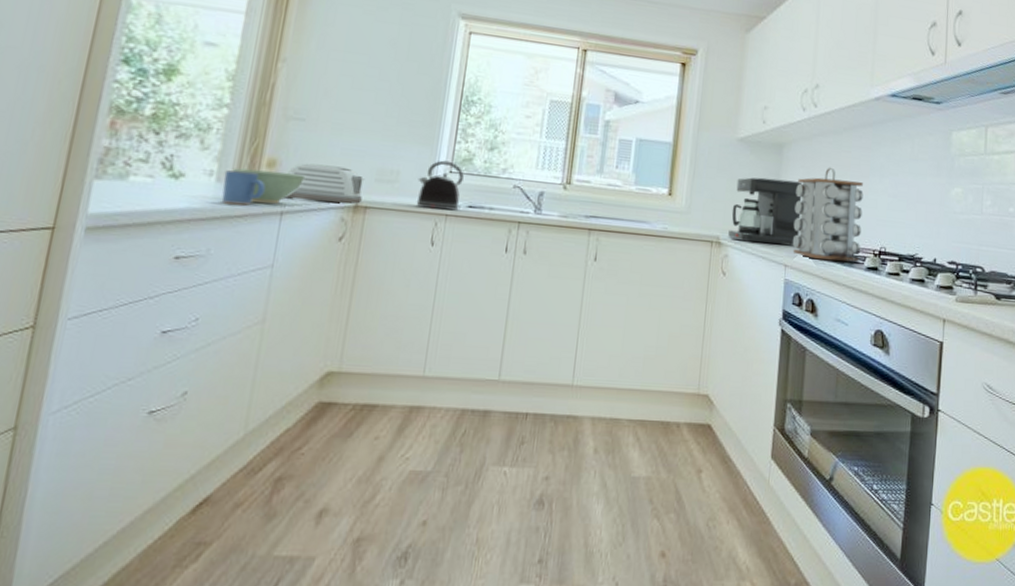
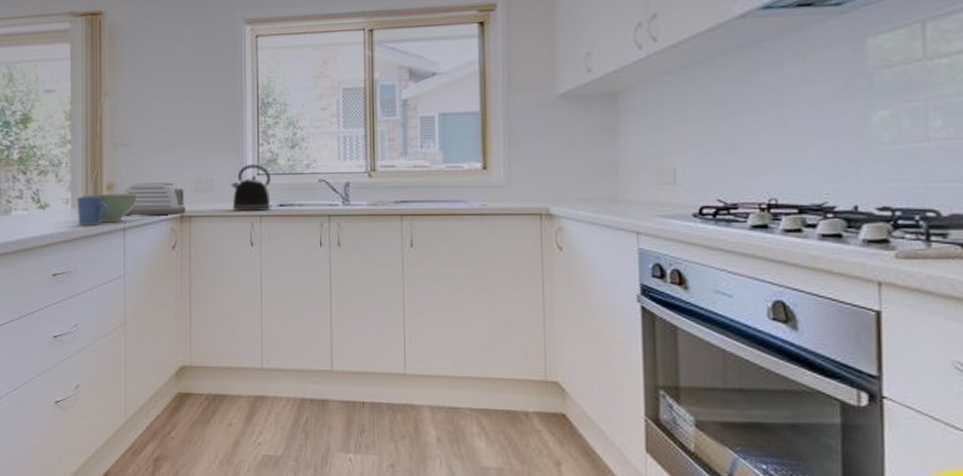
coffee maker: present [728,177,803,246] -> none [560,133,651,210]
spice rack: present [792,167,864,263] -> none [641,110,739,222]

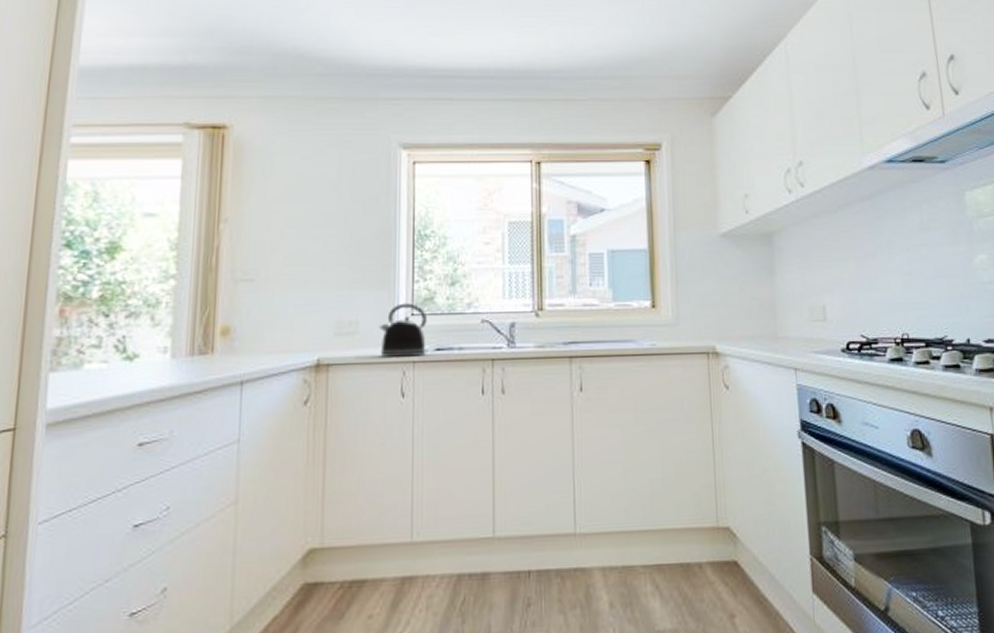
mug: present [77,197,108,226] -> none [178,344,222,380]
bowl: present [82,194,138,223] -> none [186,339,262,376]
toaster: present [124,182,186,216] -> none [243,325,323,366]

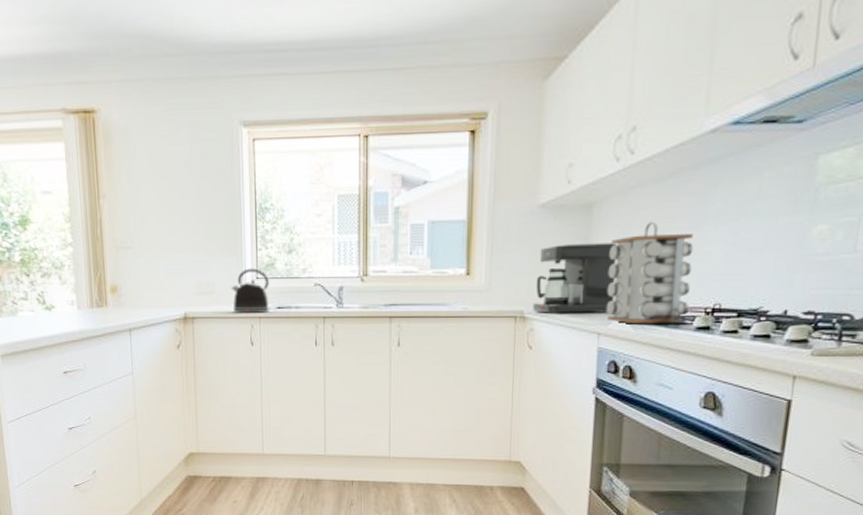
coffee maker: none [725,273,806,348] -> present [533,243,618,313]
spice rack: none [794,251,880,358] -> present [606,221,694,324]

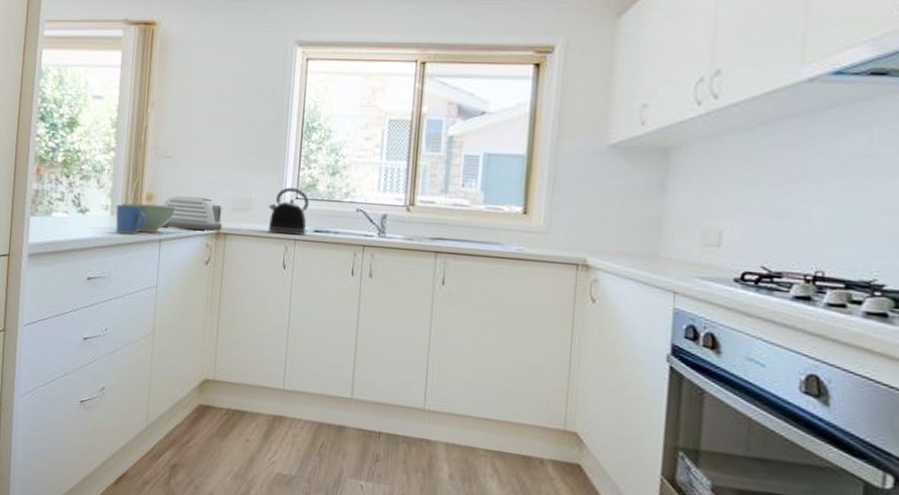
mug: none [82,299,114,326] -> present [115,205,146,235]
bowl: none [86,296,142,324] -> present [121,202,176,233]
toaster: none [128,285,189,317] -> present [162,196,223,232]
coffee maker: present [533,243,618,313] -> none [598,189,698,270]
spice rack: present [606,221,694,324] -> none [683,172,789,290]

